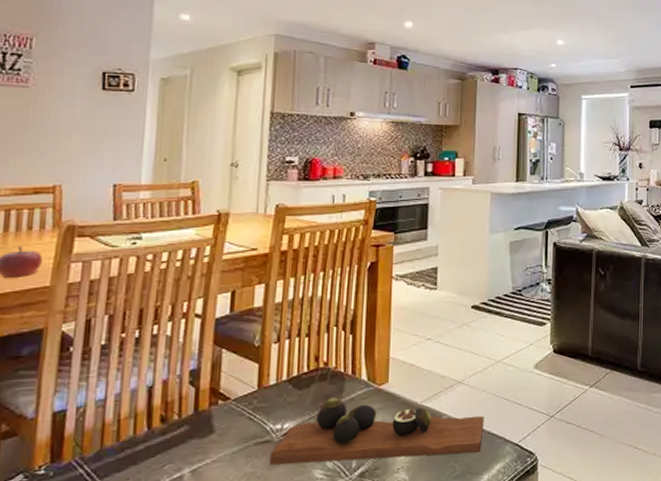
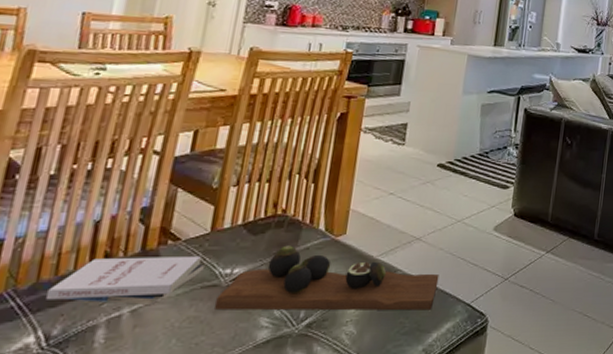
books: none [110,413,255,466] -> present [45,255,205,305]

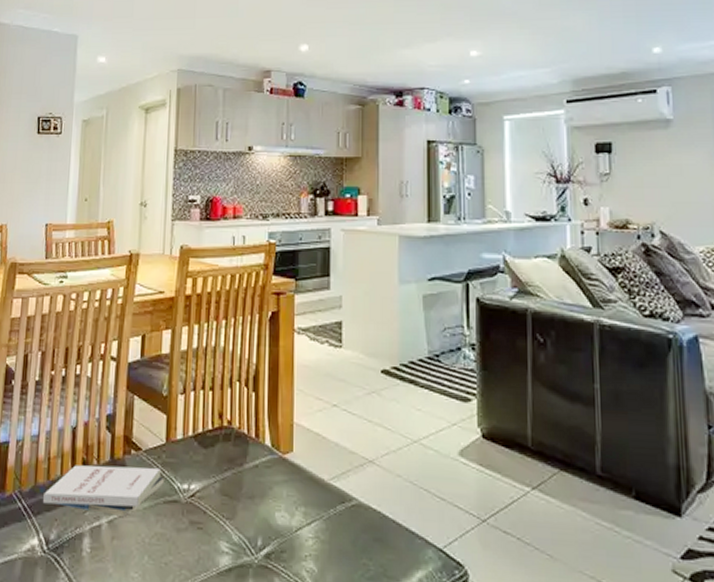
decorative tray: present [215,245,440,311] -> none [178,461,401,552]

